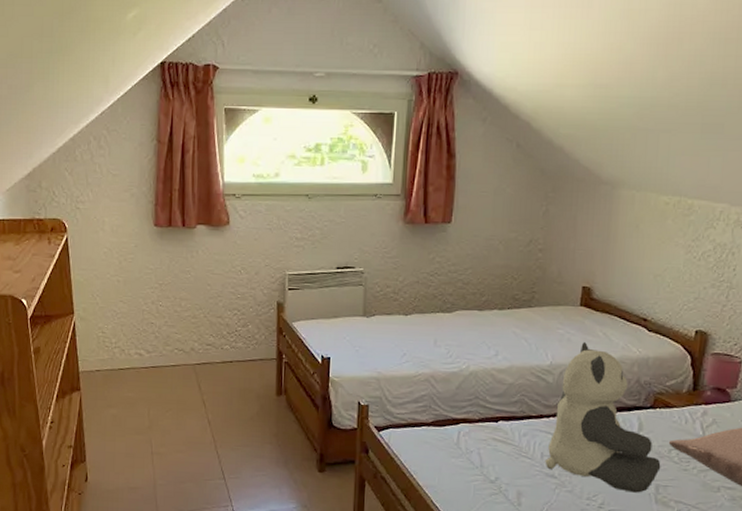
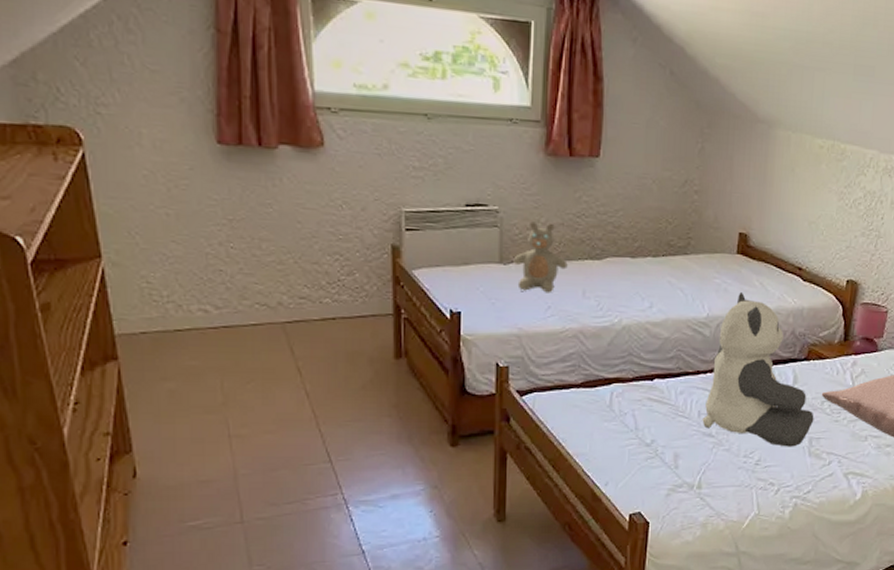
teddy bear: none [375,280,422,342] -> present [513,221,568,293]

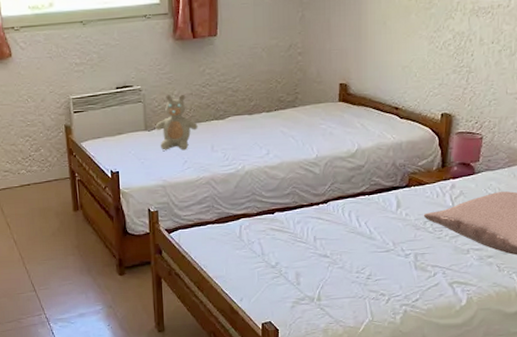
teddy bear: present [702,291,814,447] -> none [318,133,418,263]

